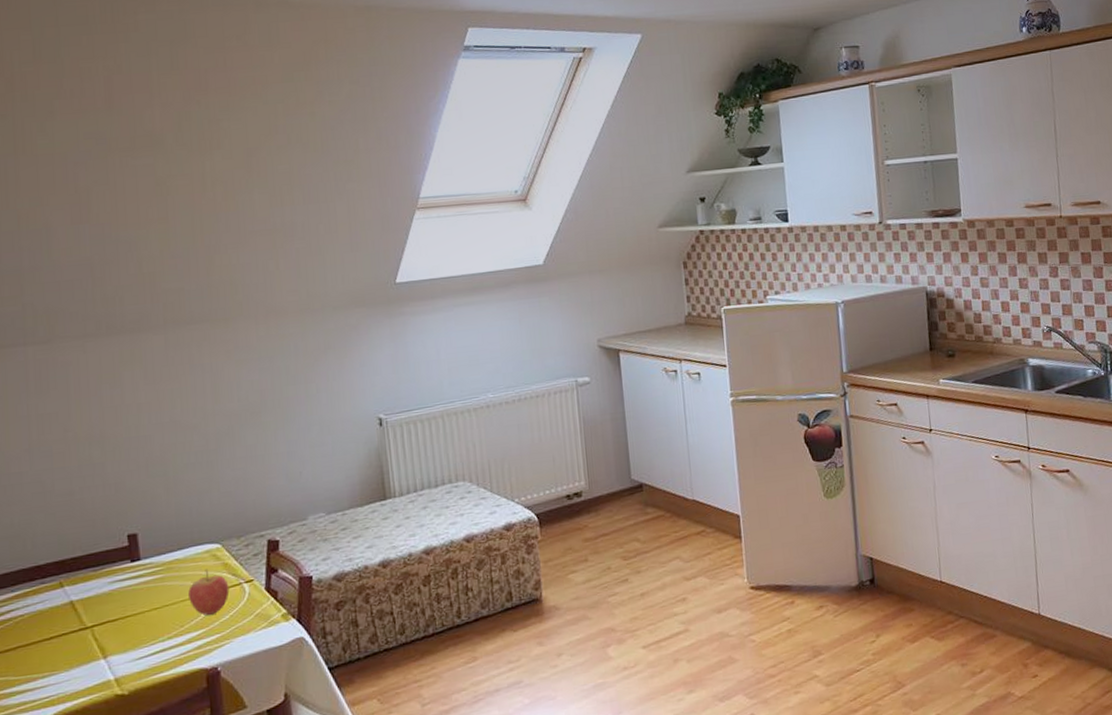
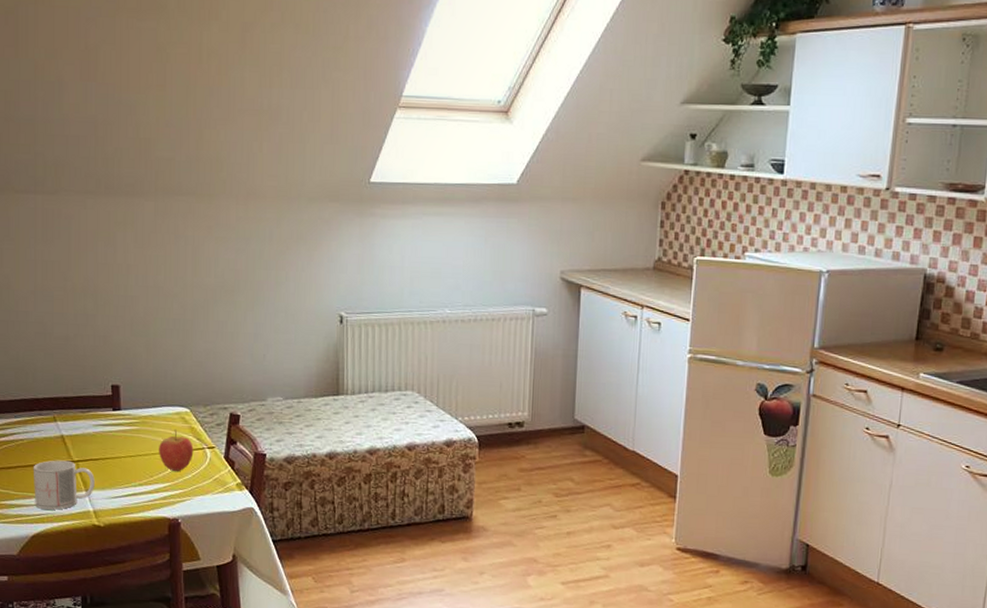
mug: none [37,628,115,690] -> present [33,460,95,510]

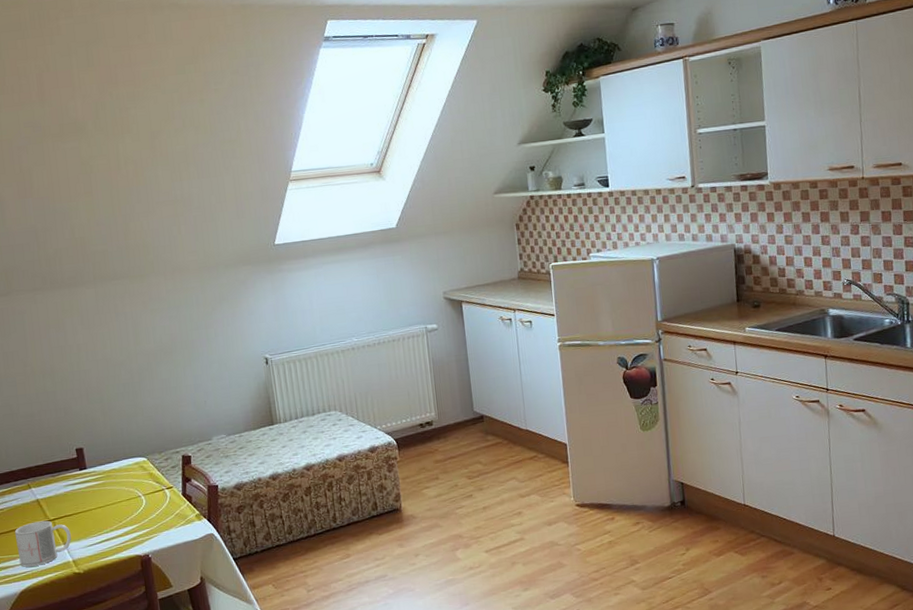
fruit: present [159,429,194,472] -> none [124,477,155,514]

